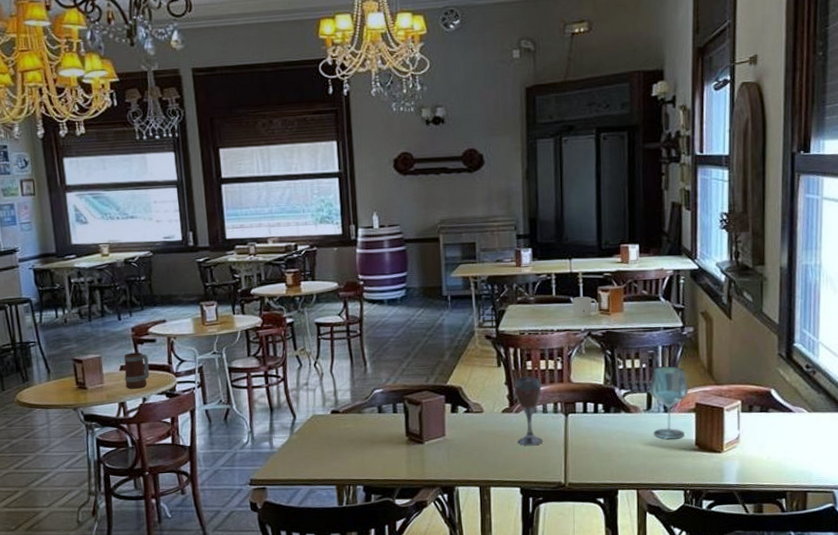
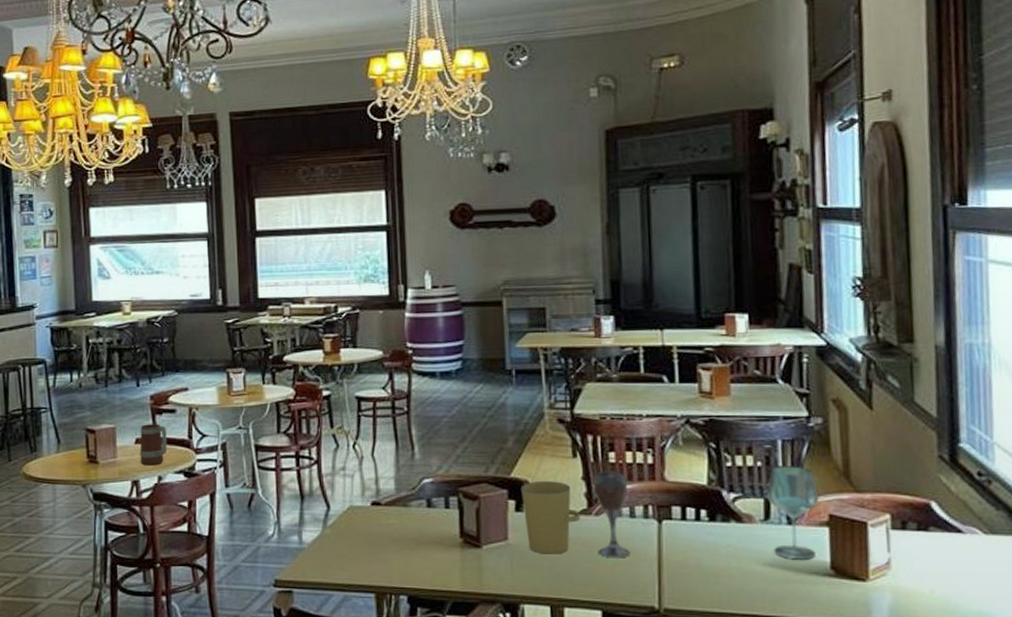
cup: none [455,386,504,446] -> present [520,481,581,554]
mug: present [573,296,598,318] -> none [666,375,698,402]

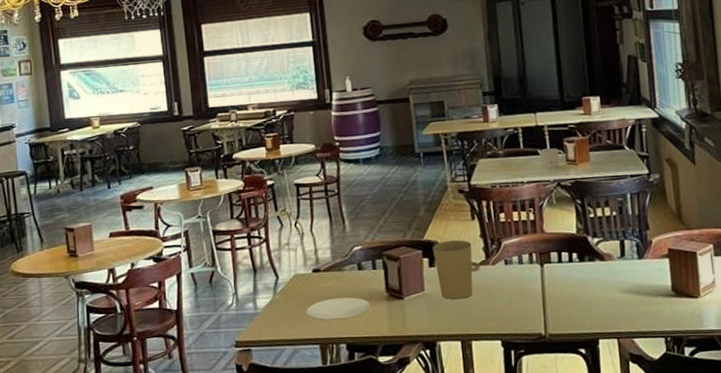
beer mug: present [140,424,168,466] -> none [113,219,138,256]
plate: none [361,538,440,566] -> present [306,297,371,321]
cup: present [594,471,630,558] -> none [489,228,521,298]
mug: none [666,375,698,402] -> present [540,148,565,169]
wine glass: present [766,466,820,560] -> none [621,213,661,286]

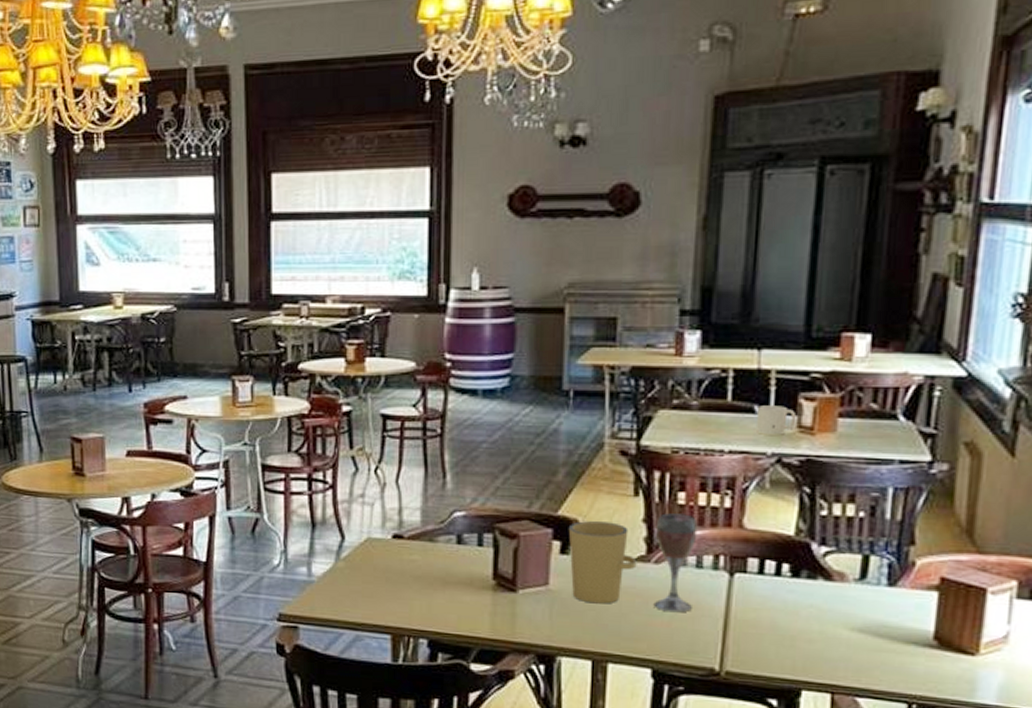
plate: present [306,297,371,321] -> none [378,576,468,607]
cup: none [489,228,521,298] -> present [653,513,698,613]

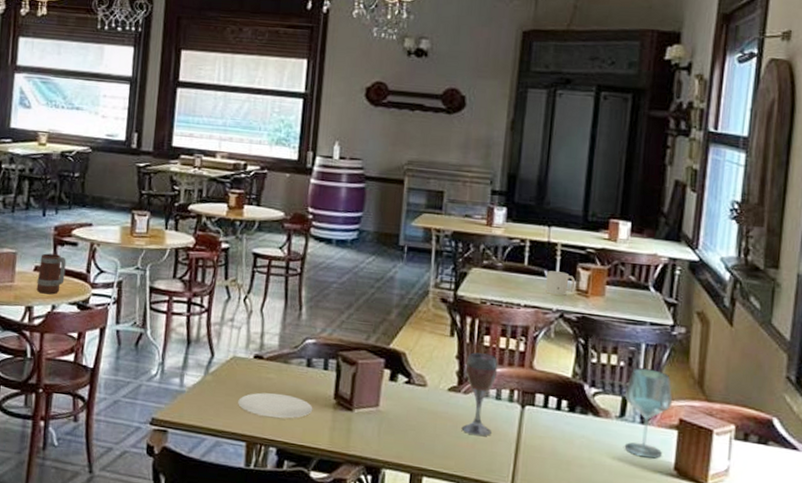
beer mug: none [131,435,162,482] -> present [36,253,66,295]
plate: none [378,576,468,607] -> present [238,392,313,420]
cup: present [568,521,637,604] -> none [397,354,450,426]
wine glass: none [865,518,932,627] -> present [624,368,673,458]

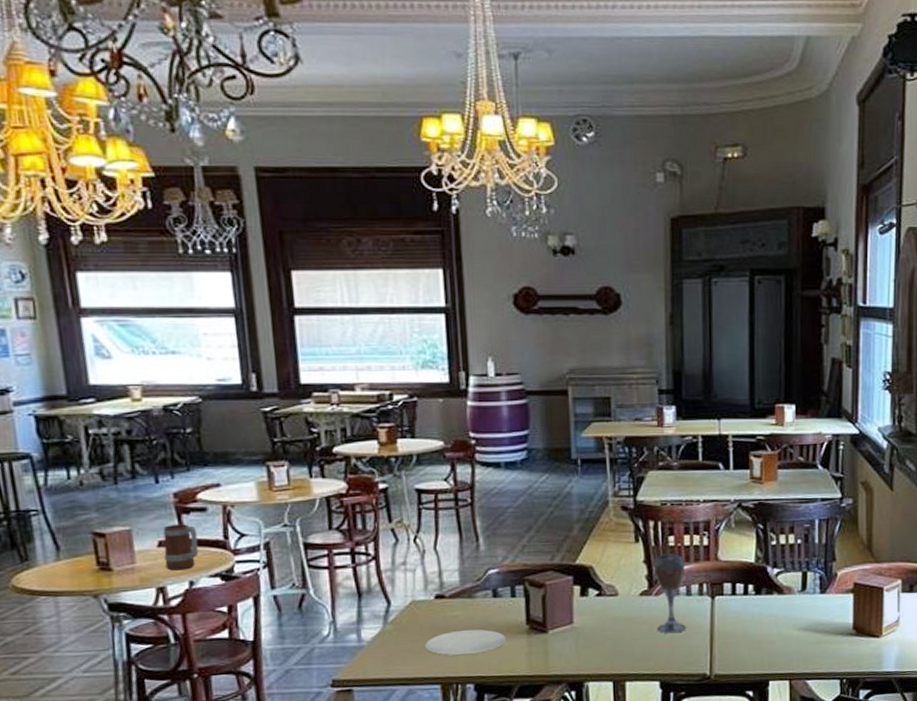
mug: present [546,270,576,297] -> none [722,462,750,487]
wine glass: present [624,368,673,458] -> none [804,542,847,623]

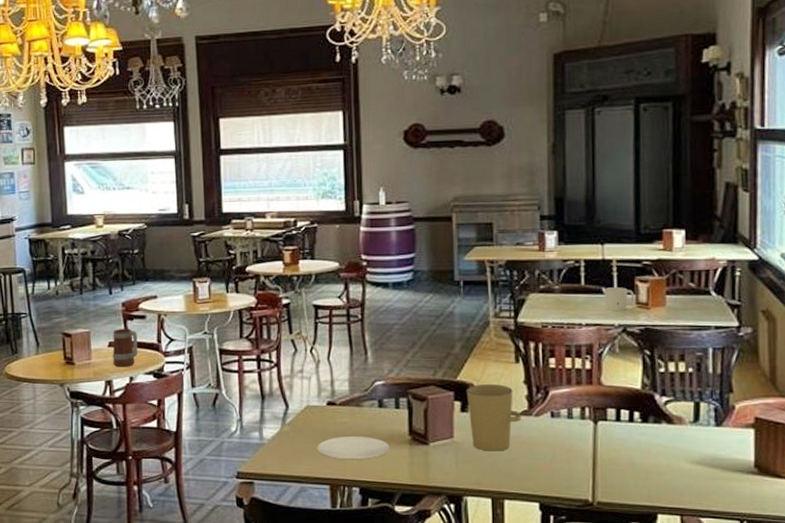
cup: none [585,565,642,634] -> present [466,384,522,451]
cup: present [654,553,686,634] -> none [535,375,567,456]
mug: none [722,462,750,487] -> present [605,287,635,312]

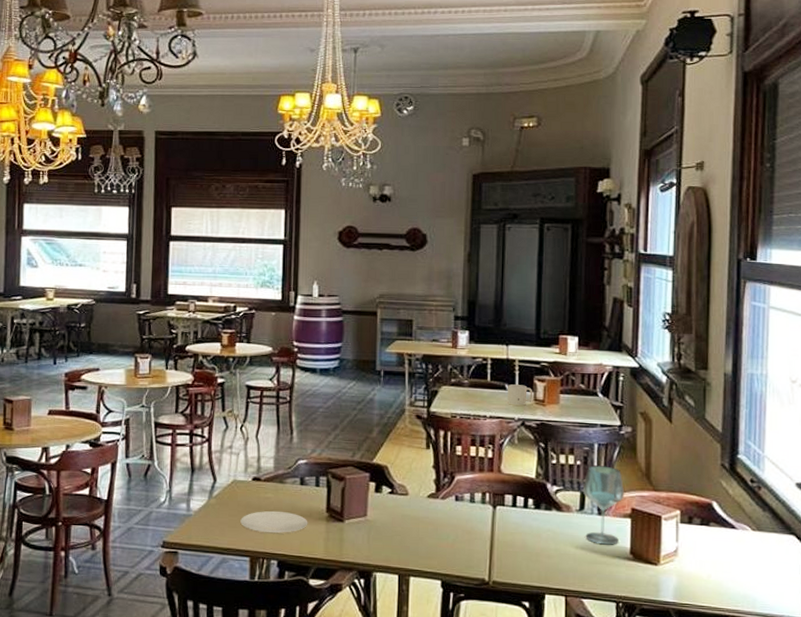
beer mug: present [112,329,138,367] -> none [51,398,77,435]
cup: present [466,384,522,451] -> none [380,467,429,531]
wine glass: none [696,372,746,459] -> present [582,465,625,545]

